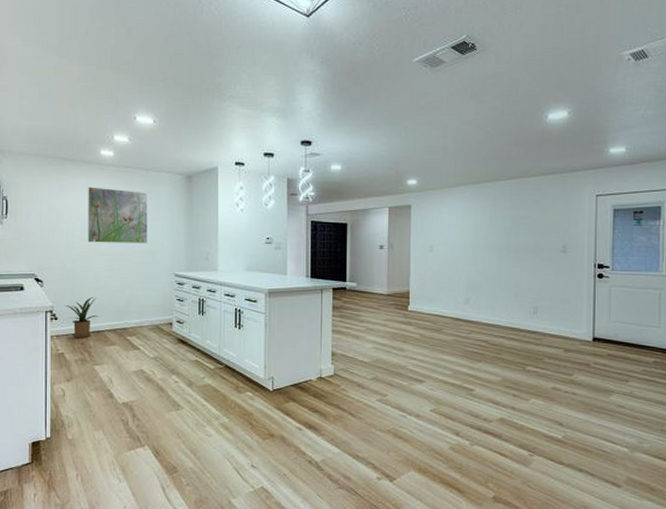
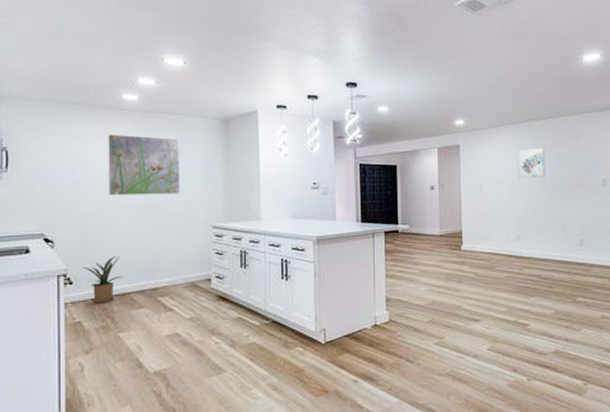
wall art: none [470,209,501,242] -> present [517,147,546,179]

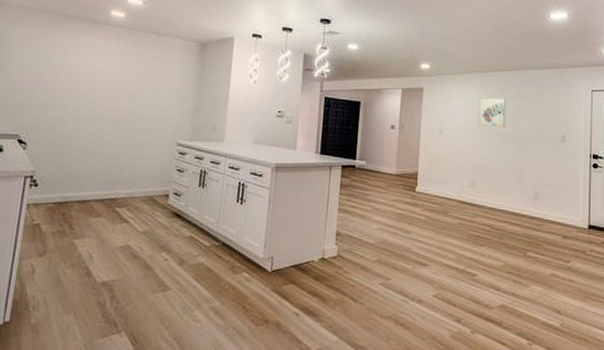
house plant: present [82,255,125,304] -> none [49,162,88,208]
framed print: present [108,134,180,196] -> none [84,46,158,109]

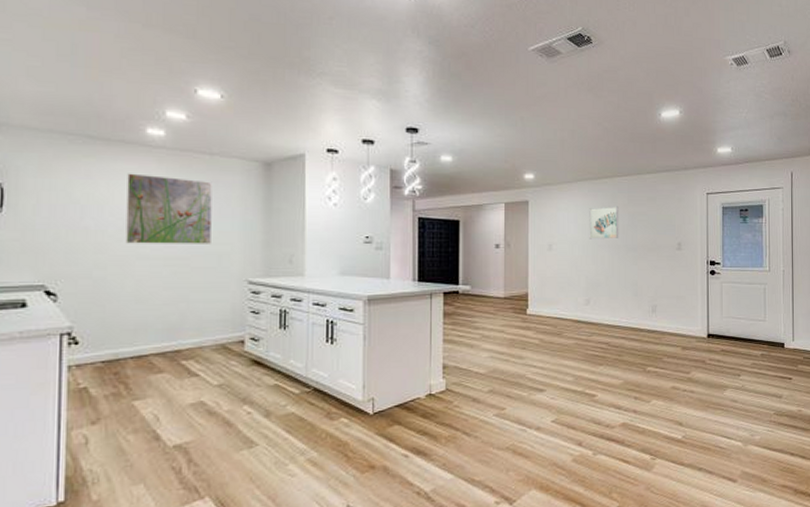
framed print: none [84,46,158,109] -> present [126,173,212,244]

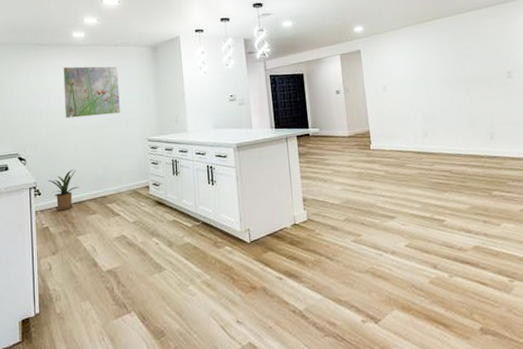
house plant: none [91,312,142,367] -> present [48,169,80,211]
wall art: present [589,206,619,240] -> none [416,45,448,78]

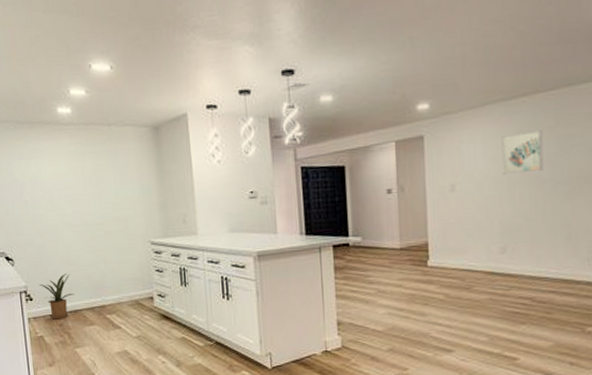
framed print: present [63,66,120,119] -> none [48,150,118,214]
wall art: none [416,45,448,78] -> present [501,130,544,175]

